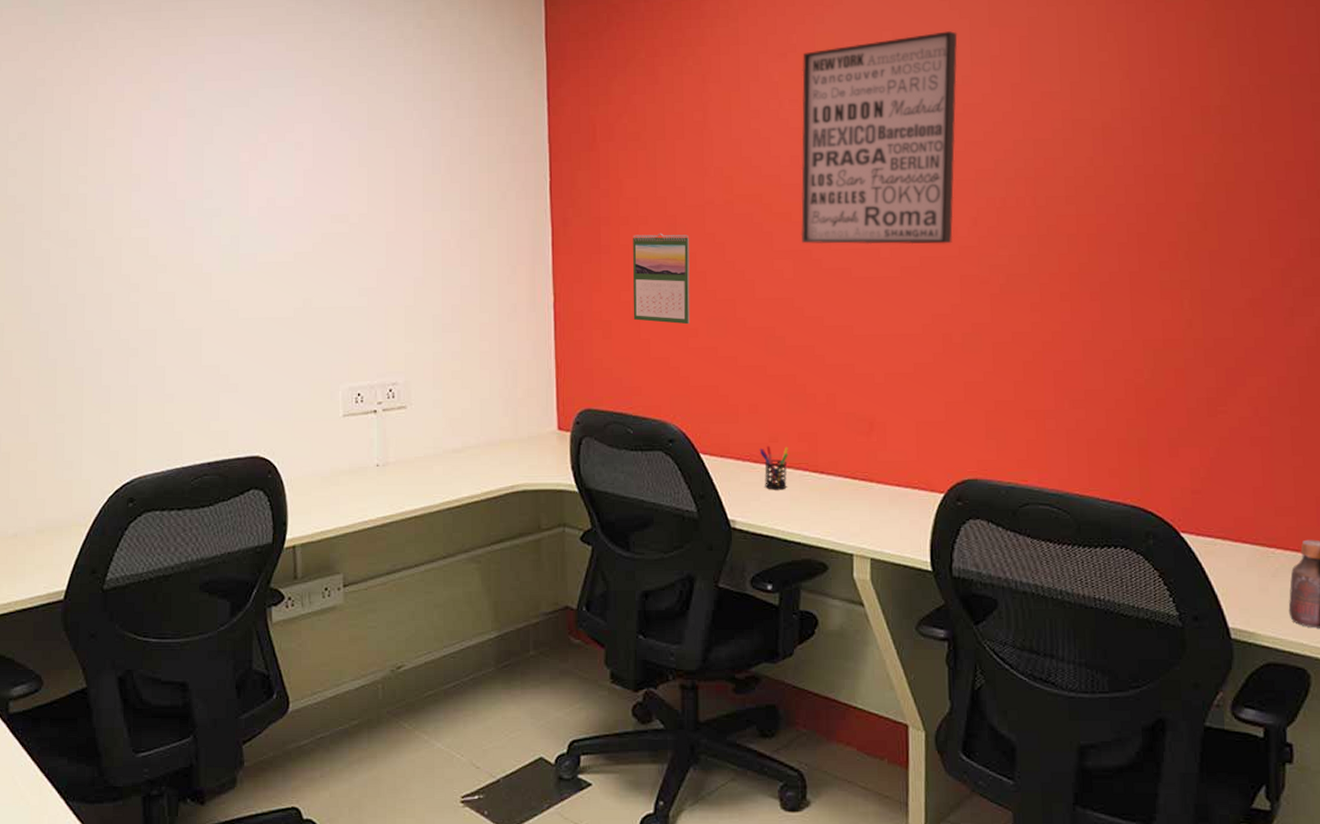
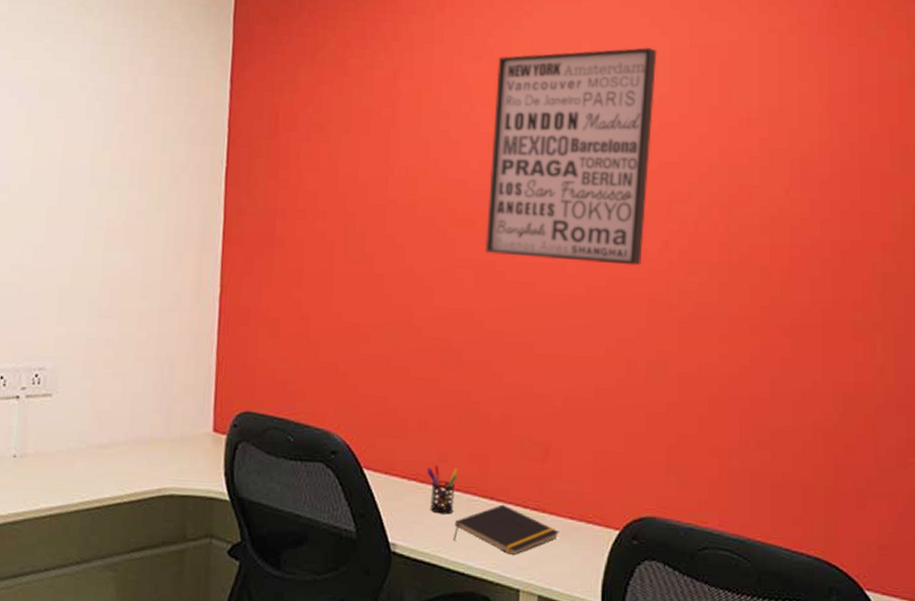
calendar: present [632,233,690,325] -> none [303,230,369,329]
notepad: none [788,477,887,523] -> present [453,504,559,555]

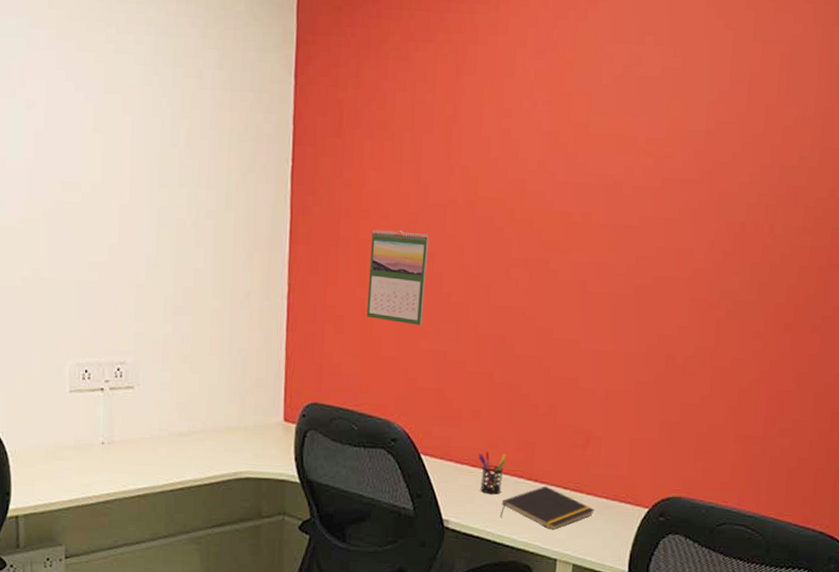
calendar: none [303,230,369,329] -> present [366,229,430,326]
wall art: present [485,47,657,266] -> none [540,41,720,266]

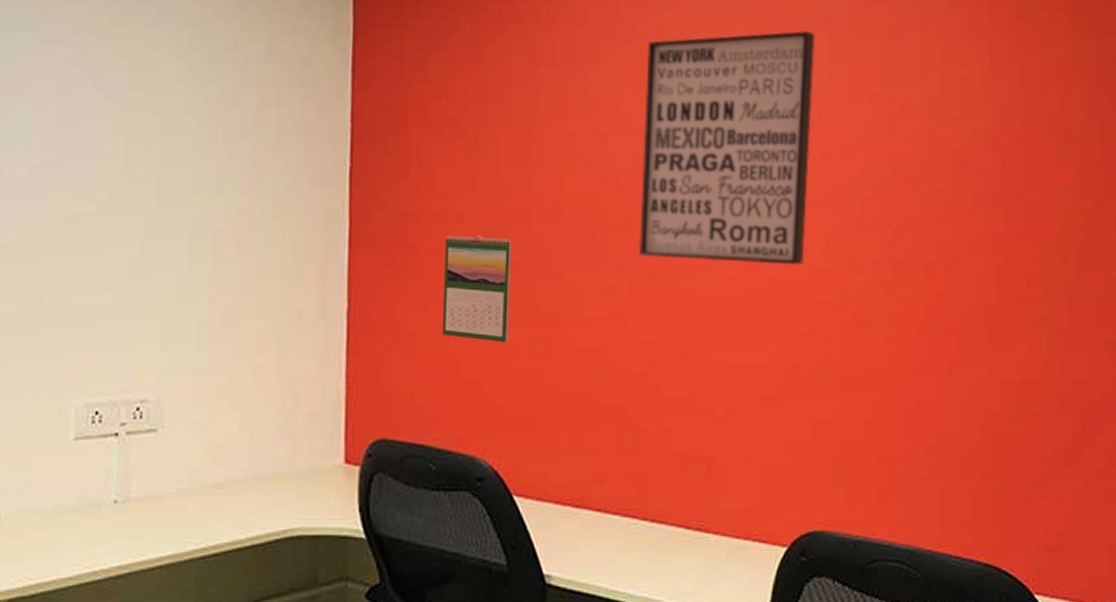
pen holder: present [478,451,506,495] -> none [582,487,615,540]
notepad: present [499,486,595,530] -> none [612,526,724,579]
wall art: none [540,41,720,266] -> present [638,31,816,265]

